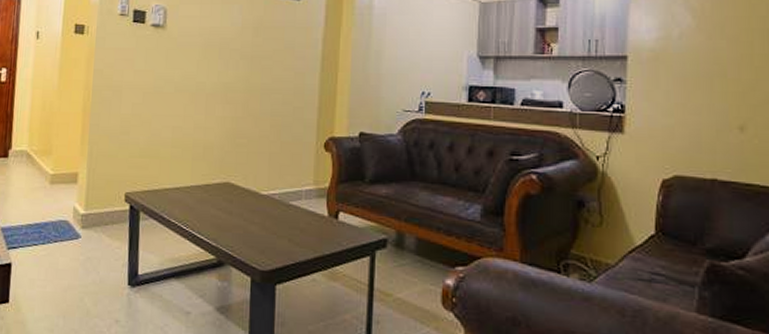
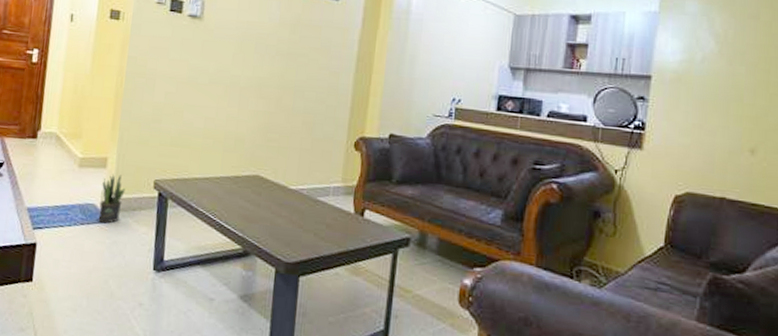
potted plant: none [71,189,97,240] -> present [98,174,125,224]

